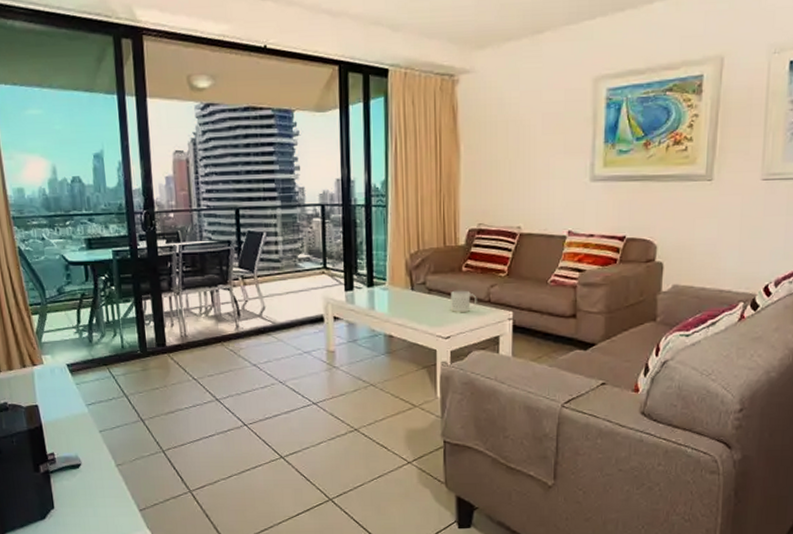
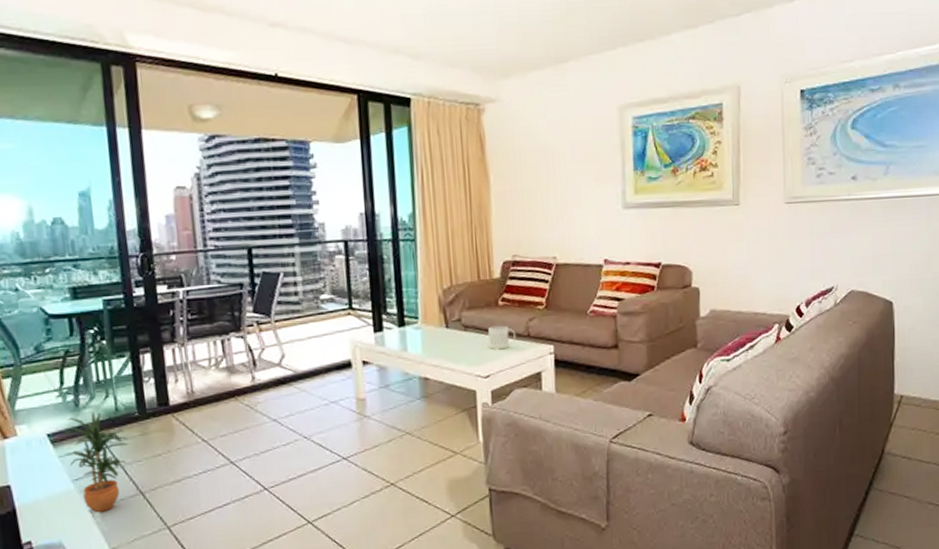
potted plant: none [80,347,132,434] -> present [64,411,129,513]

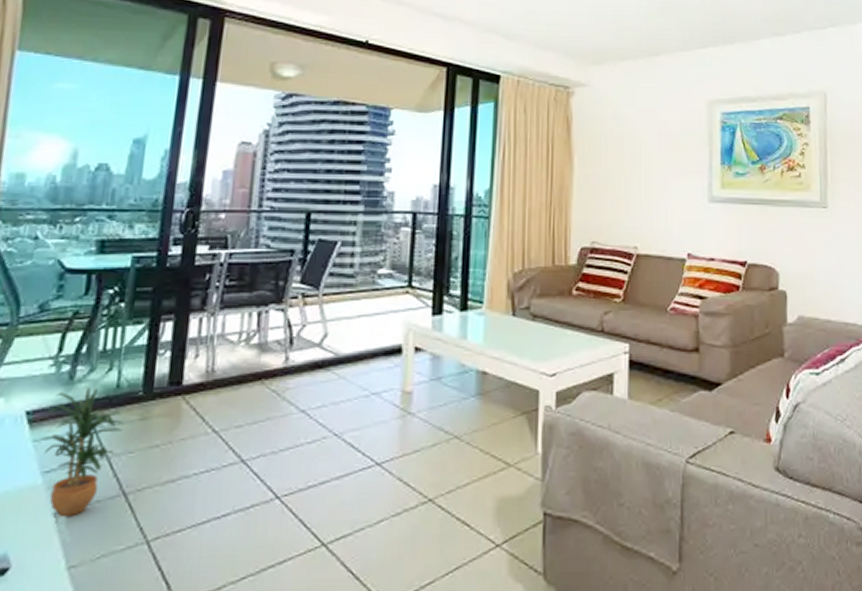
mug: present [488,325,516,350] -> none [557,317,589,345]

